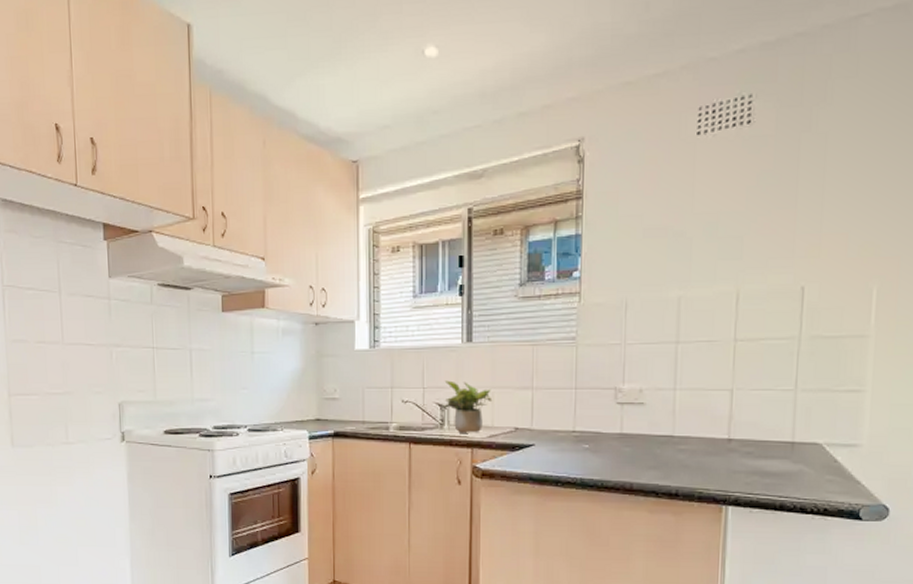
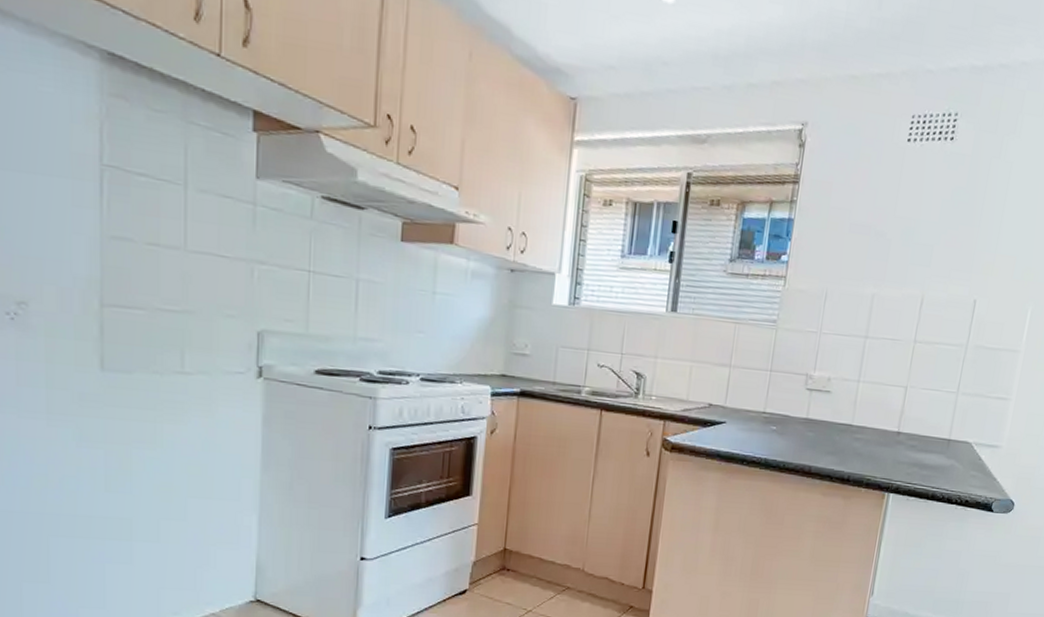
potted plant: present [443,380,493,433] -> none [639,348,690,406]

